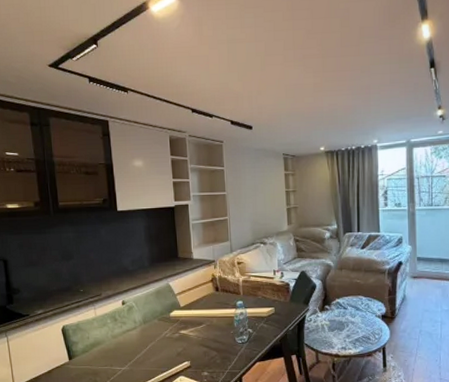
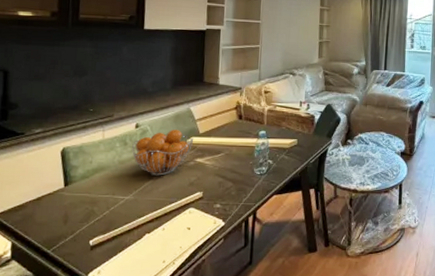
fruit basket: none [122,305,176,348] -> present [132,130,194,176]

